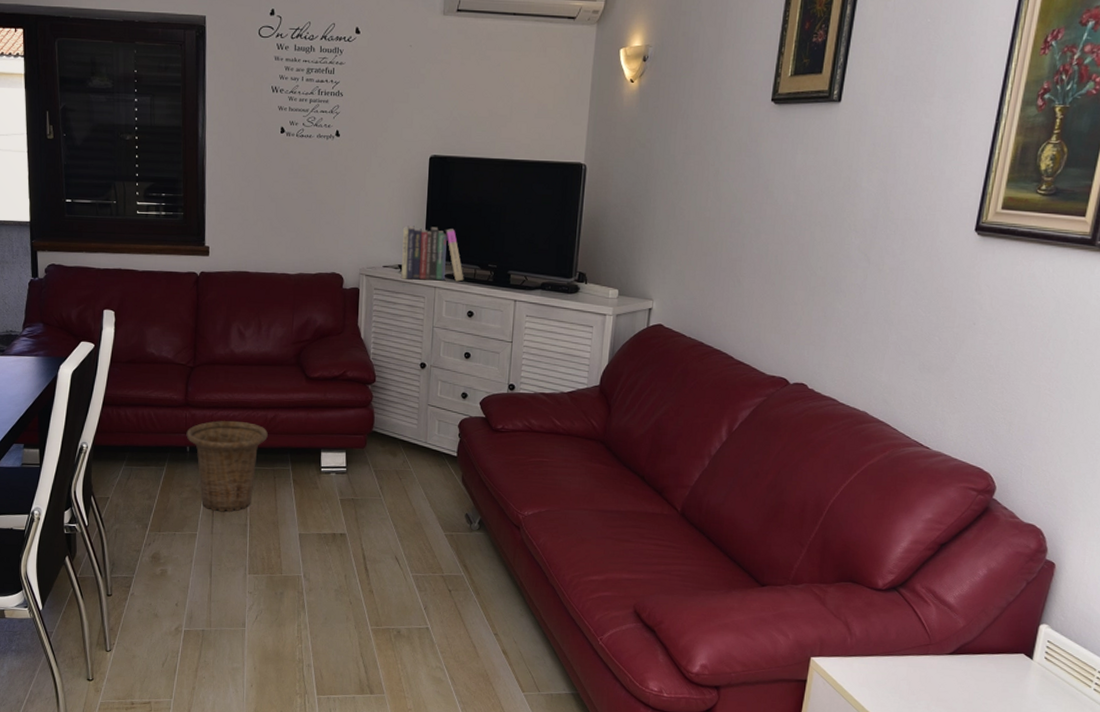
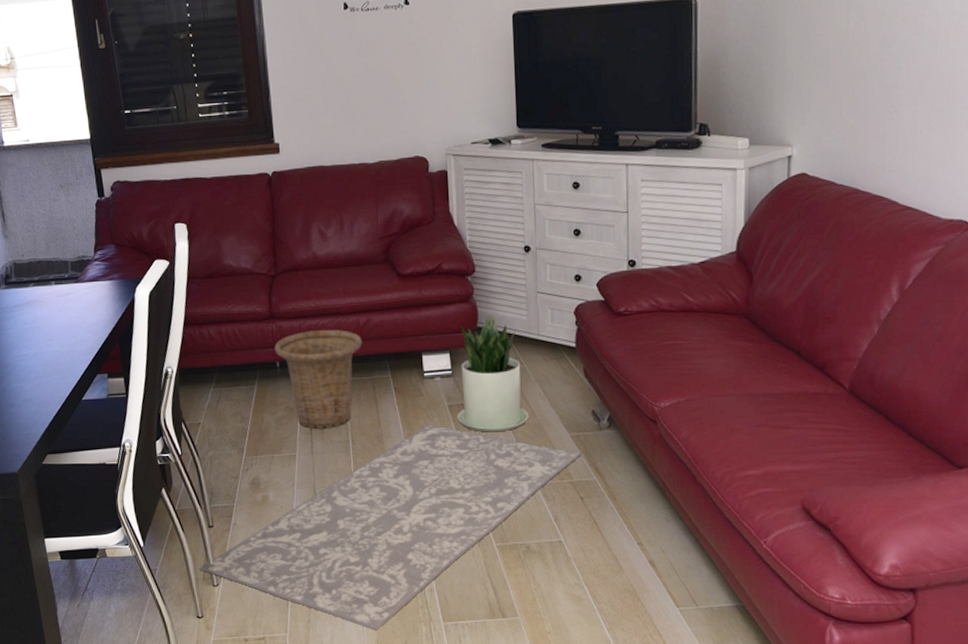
rug: none [94,515,453,700] -> present [199,424,581,630]
planter: none [347,422,410,527] -> present [457,316,529,432]
books: present [401,225,464,282] -> none [489,90,565,155]

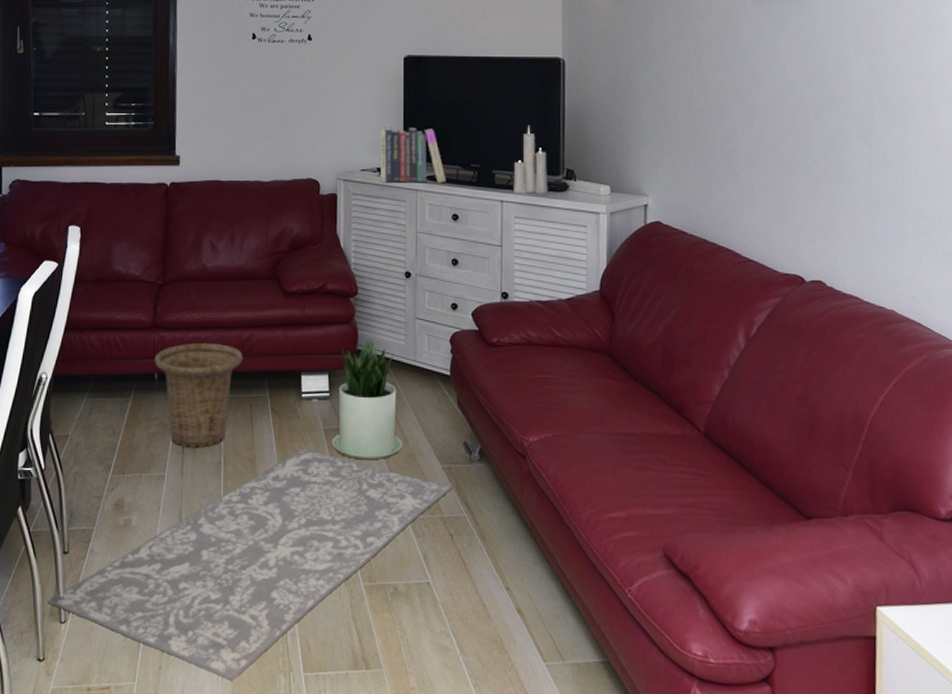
books: none [489,90,565,155] -> present [379,127,447,183]
candle: none [638,79,679,155] -> present [512,126,549,195]

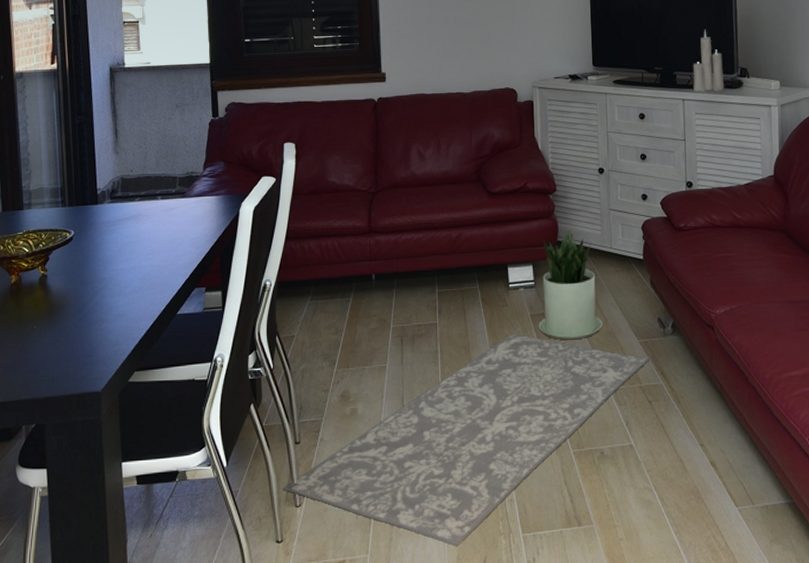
basket: present [154,343,243,449] -> none [371,244,453,340]
books: present [379,127,447,183] -> none [570,36,633,88]

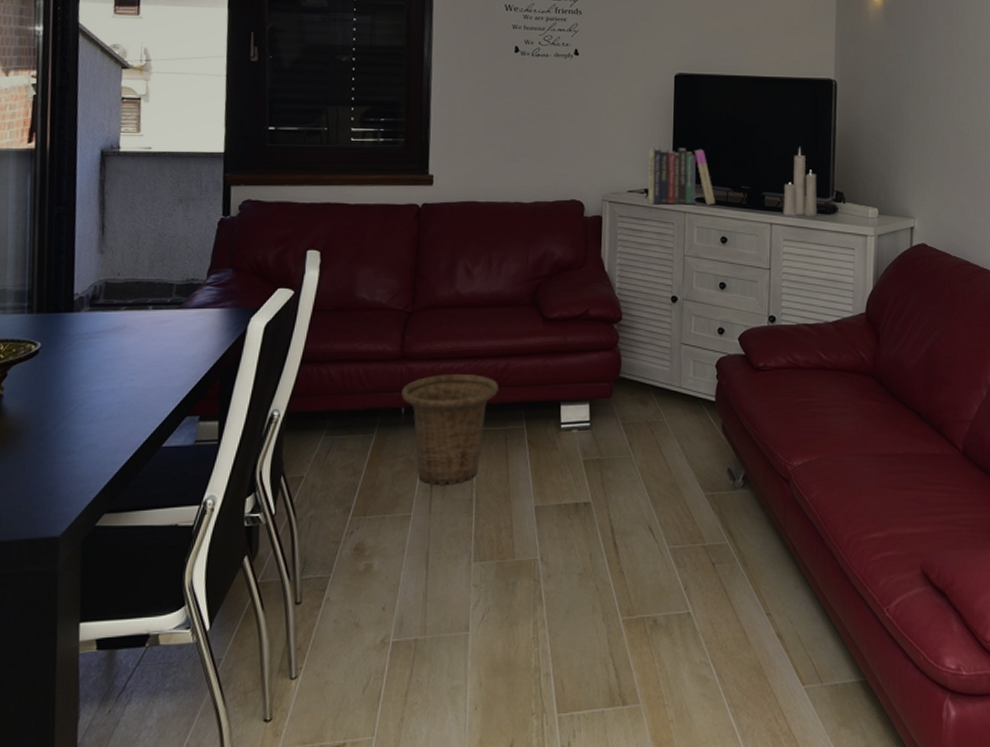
rug: present [283,333,649,546] -> none [276,481,715,727]
basket: none [371,244,453,340] -> present [401,374,499,486]
planter: present [538,230,602,340] -> none [591,366,665,491]
books: none [570,36,633,88] -> present [648,147,716,205]

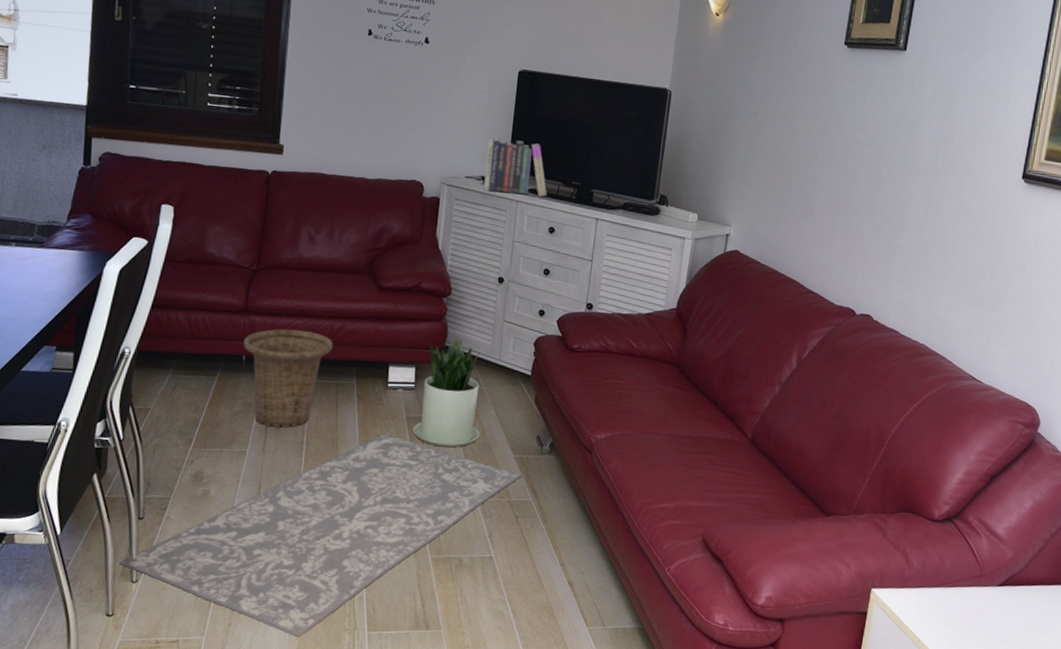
rug: none [276,481,715,727] -> present [119,433,522,637]
planter: none [591,366,665,491] -> present [412,337,480,448]
candle: present [782,147,818,218] -> none [608,150,644,217]

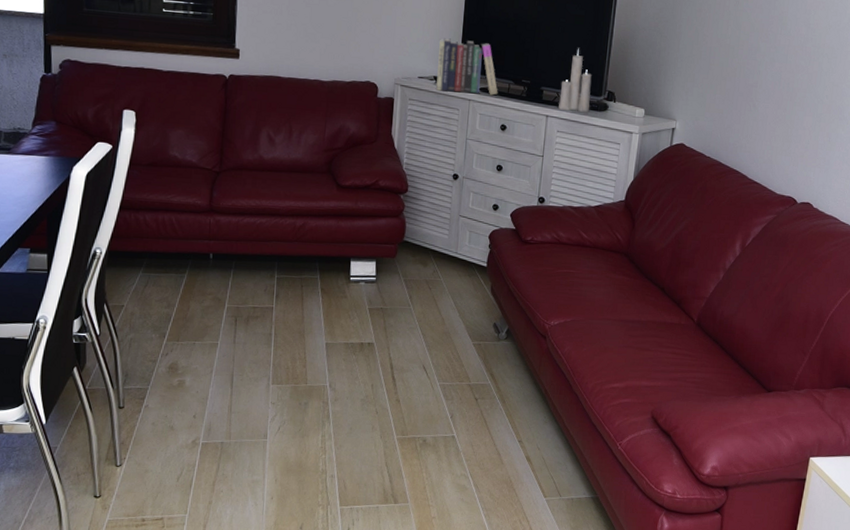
rug: present [119,433,522,637] -> none [103,324,481,513]
basket: present [243,329,333,428] -> none [209,227,296,321]
planter: present [412,337,480,448] -> none [375,232,439,336]
candle: none [608,150,644,217] -> present [557,48,592,114]

